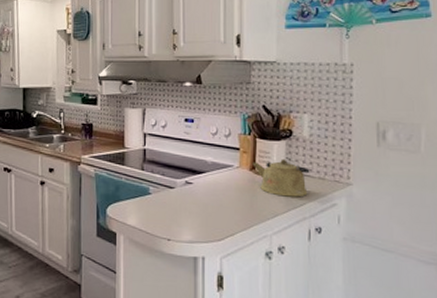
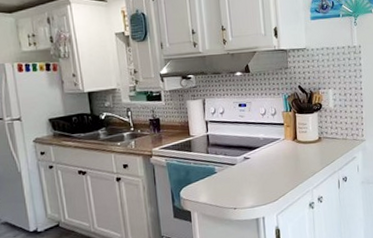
kettle: present [252,158,310,197] -> none [294,127,336,158]

